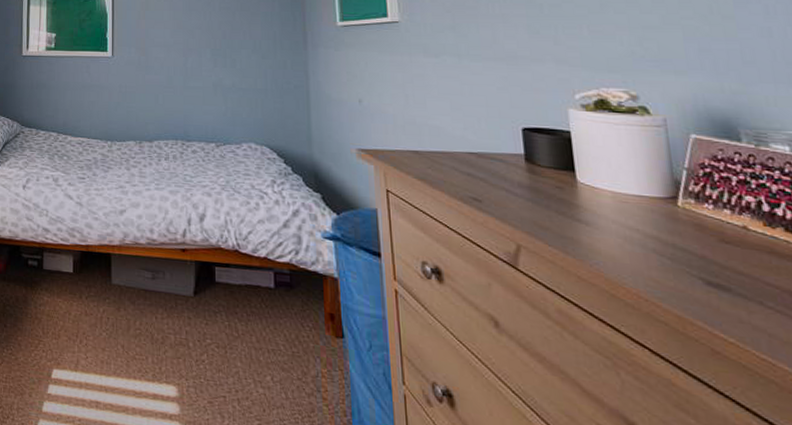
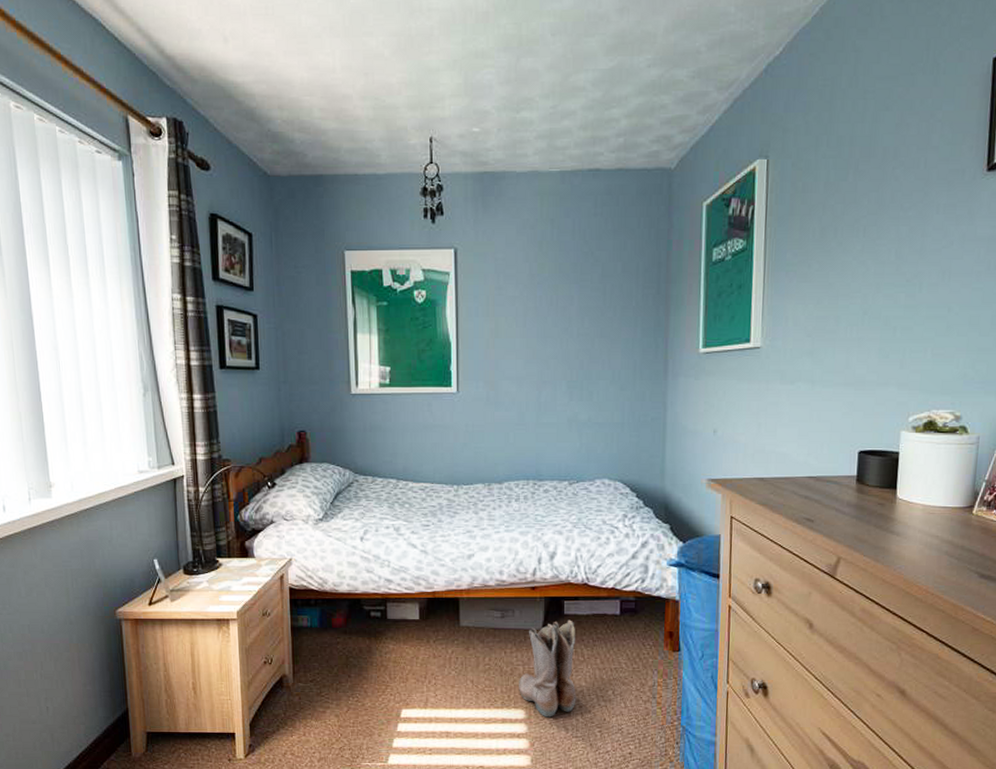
boots: none [170,288,232,400] -> present [519,620,577,718]

